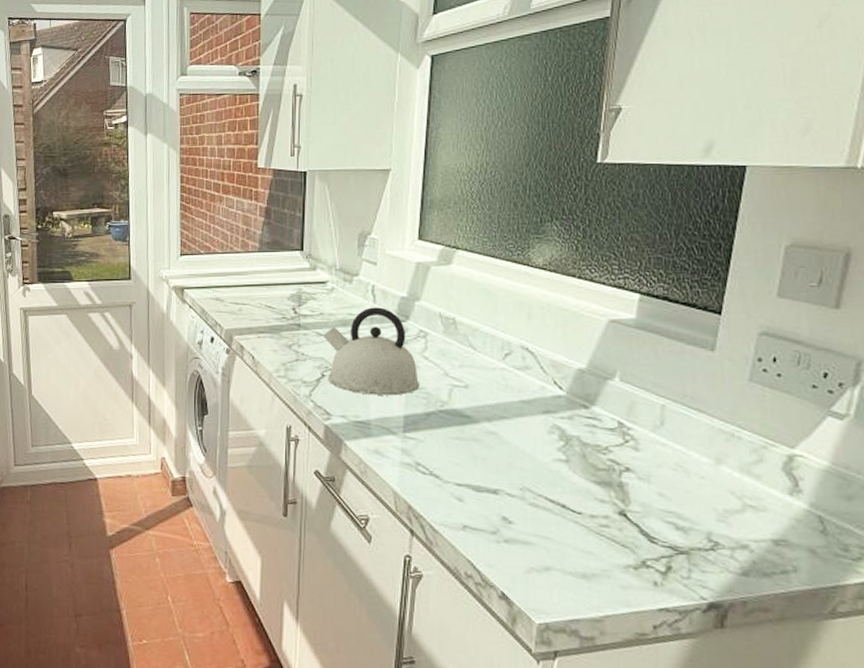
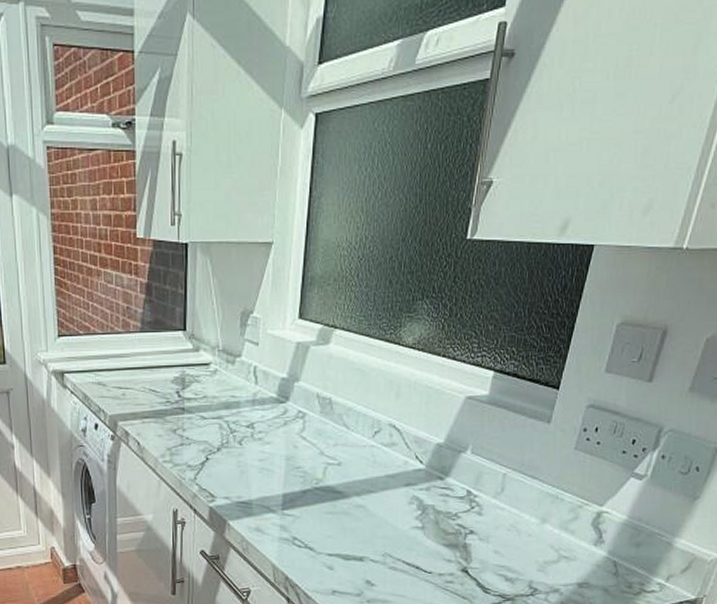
kettle: present [324,307,420,396] -> none [207,389,298,476]

